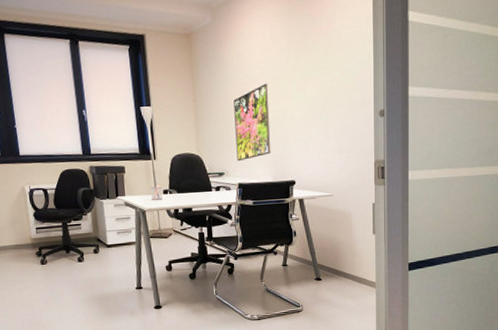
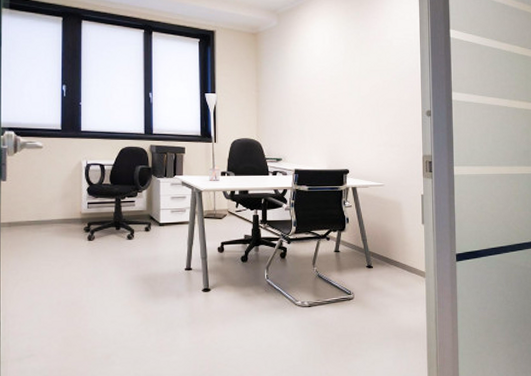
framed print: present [233,83,271,162] -> none [294,80,327,149]

